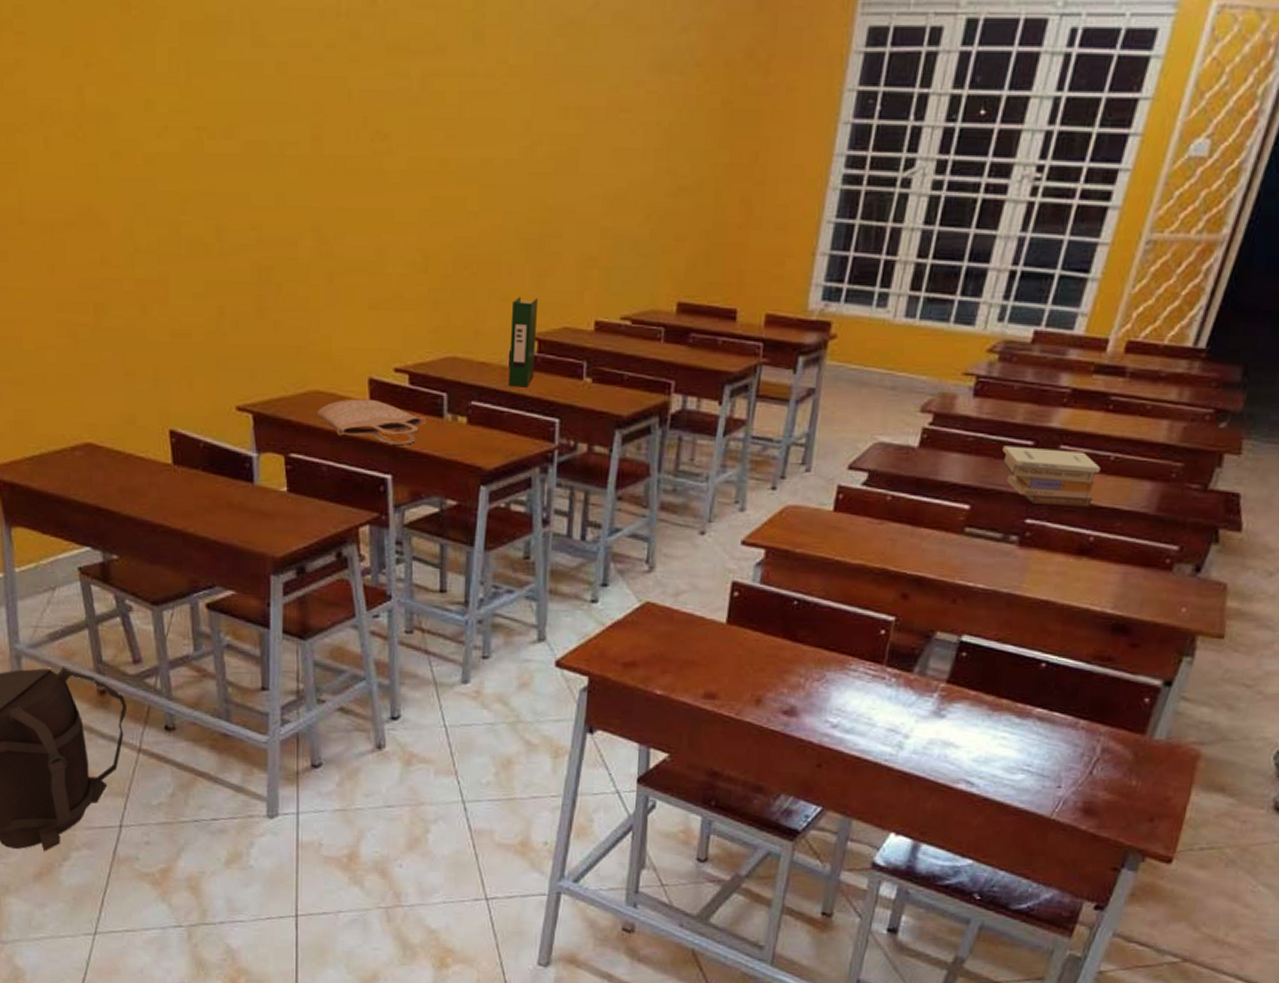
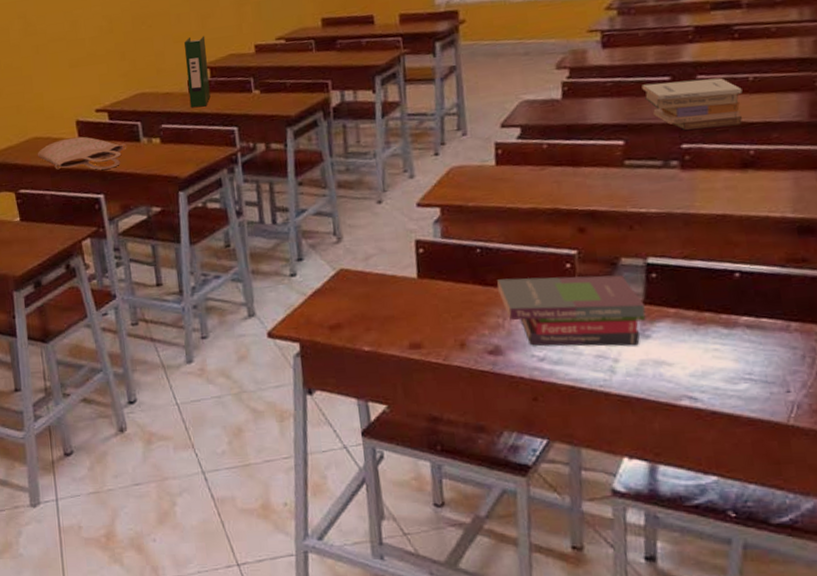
books: none [805,637,949,724] -> present [496,274,646,346]

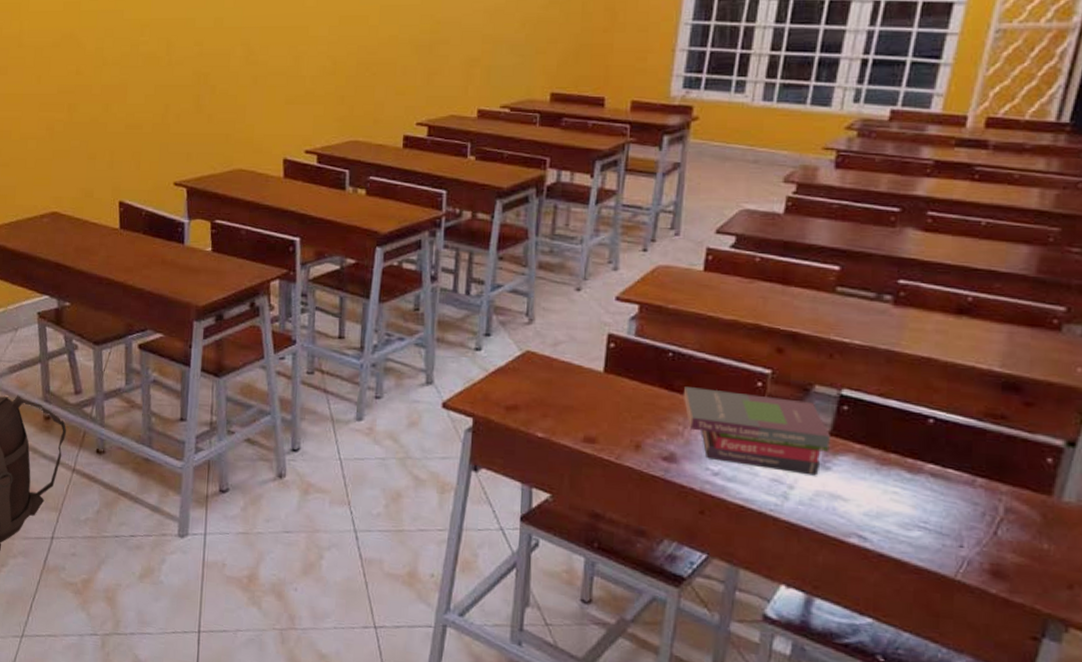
shopping bag: present [37,136,127,170] -> none [239,175,331,213]
binder: present [184,35,211,108] -> none [402,92,429,165]
books: present [641,78,743,130] -> none [869,212,972,269]

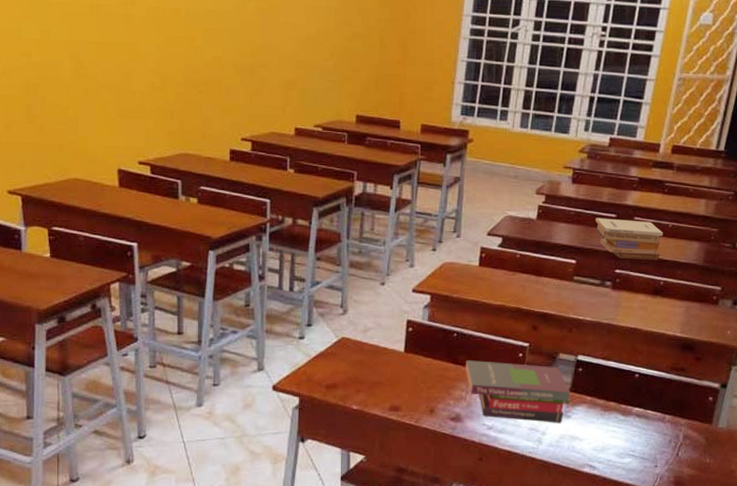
books: none [869,212,972,269] -> present [595,217,663,261]

